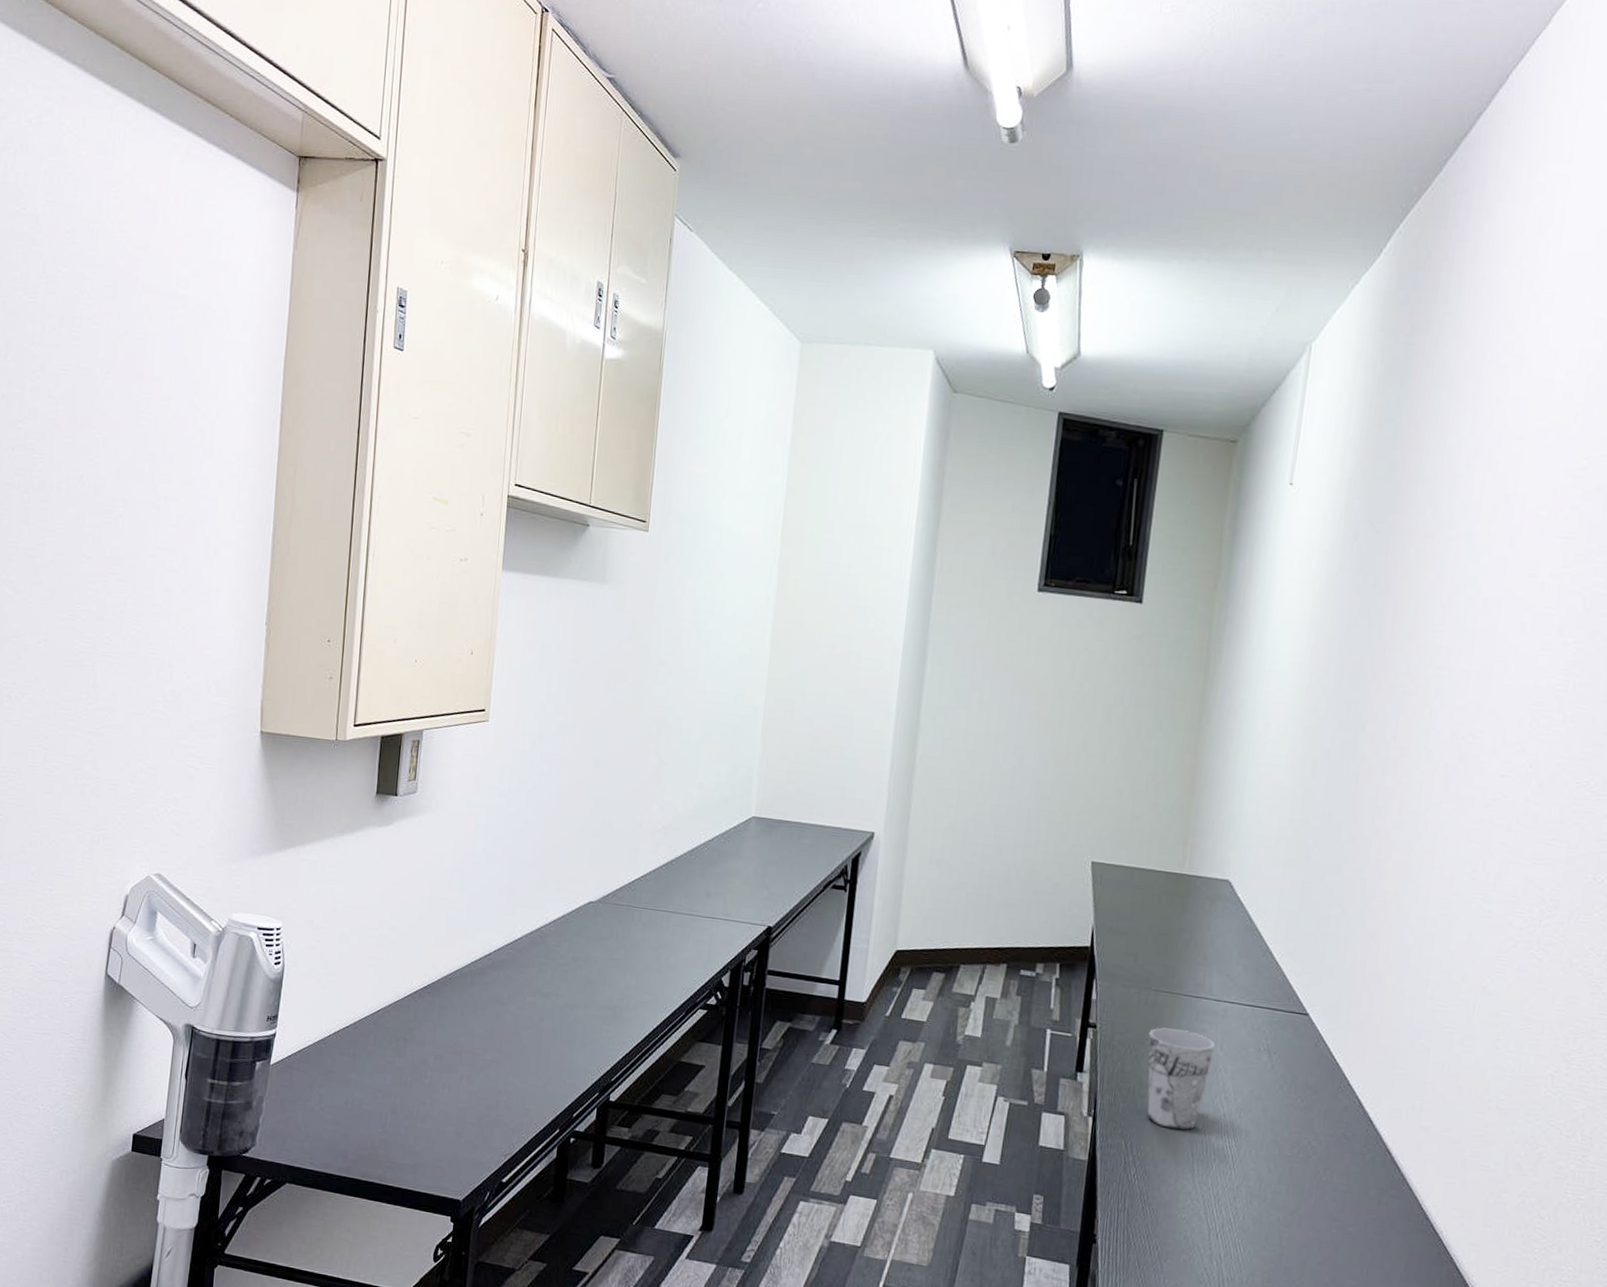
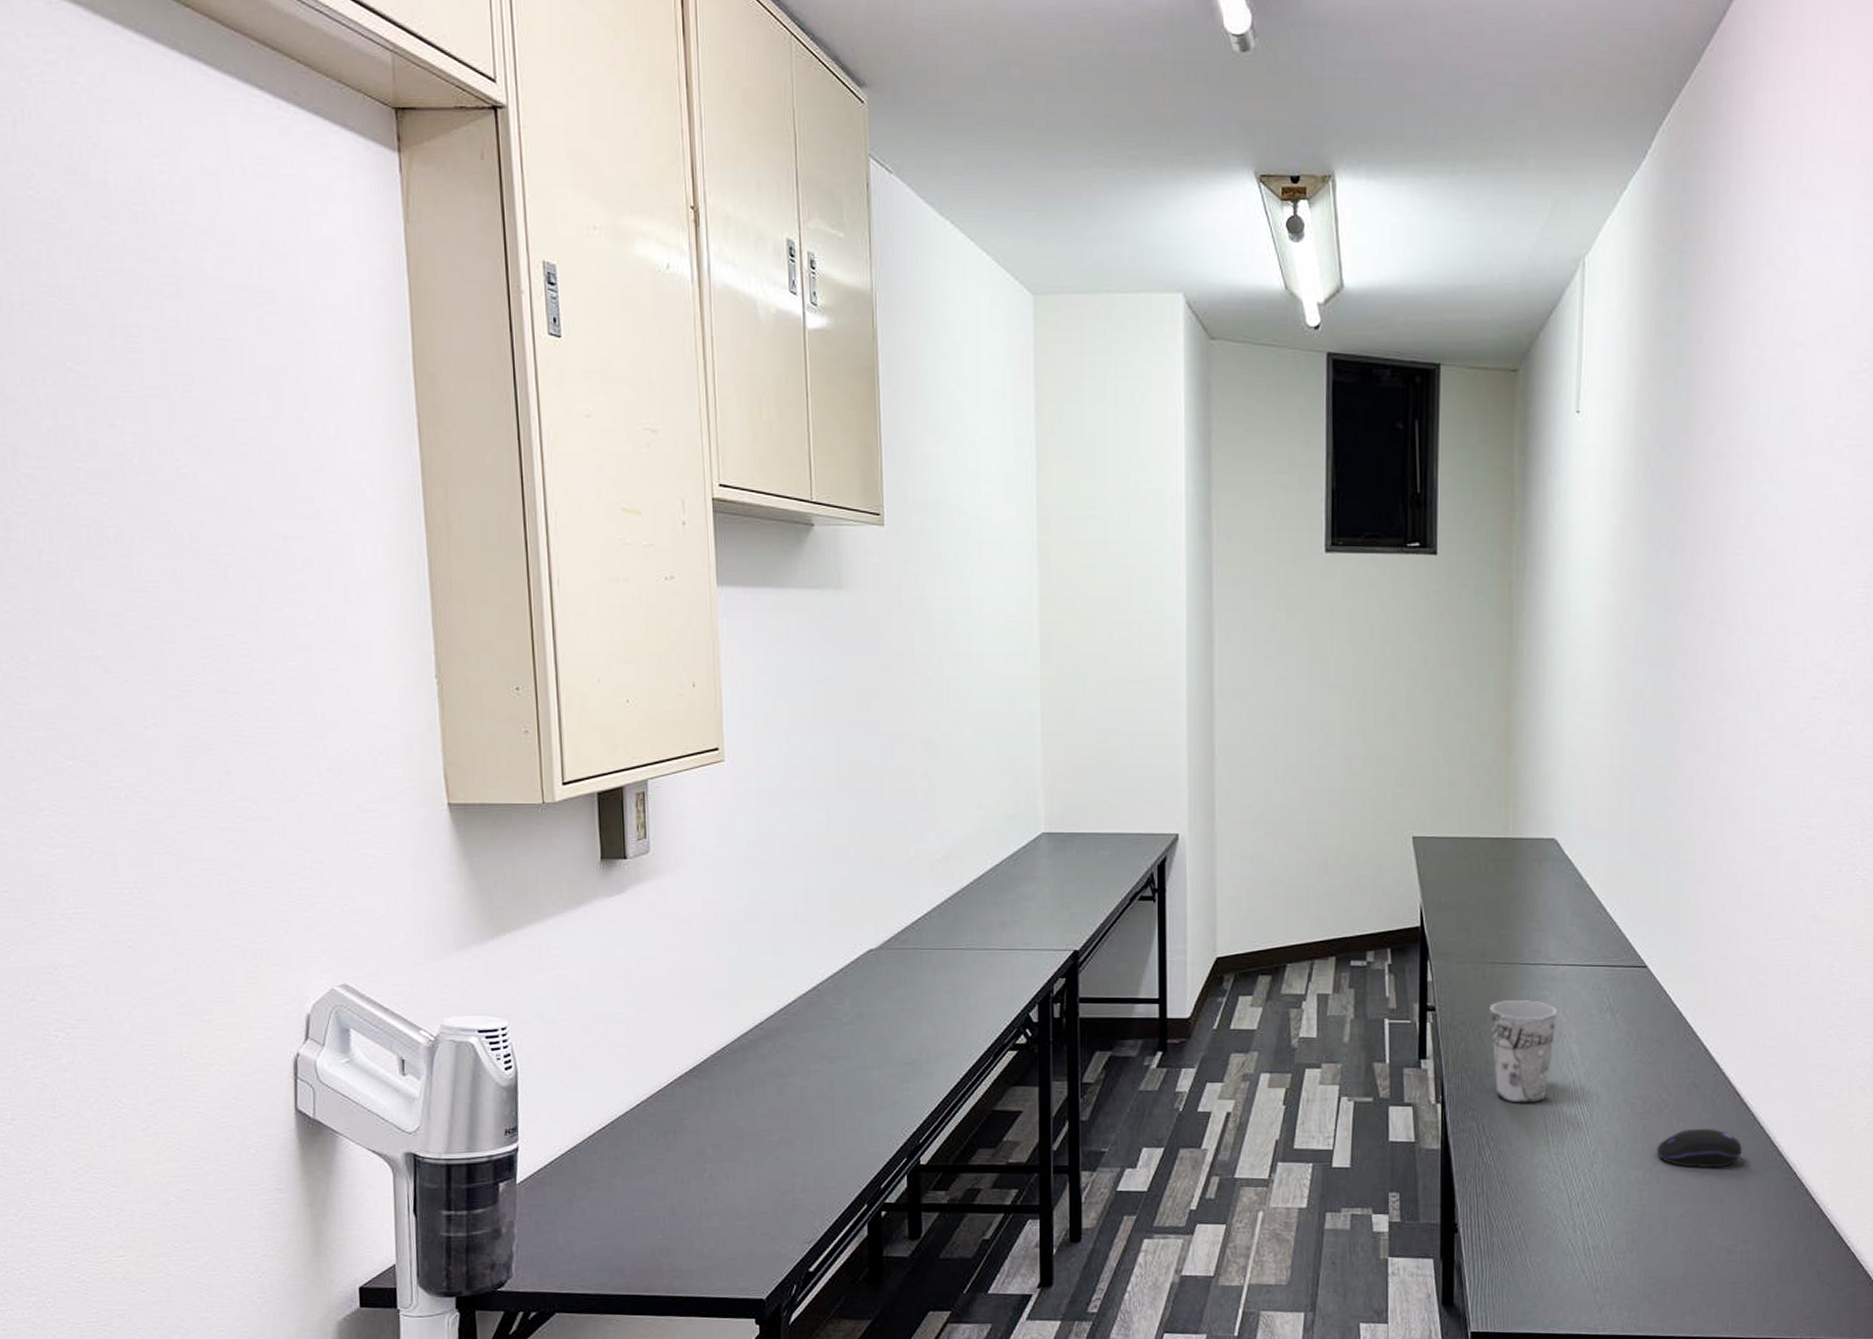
computer mouse: none [1300,1178,1389,1222] -> present [1656,1128,1743,1168]

